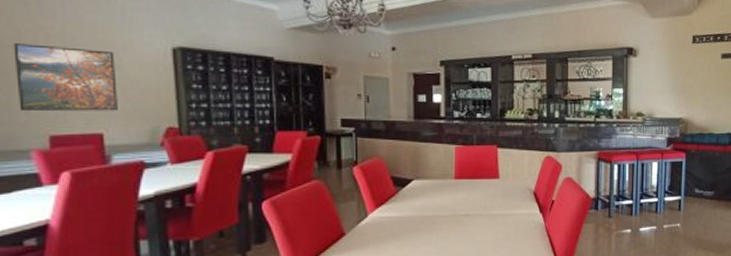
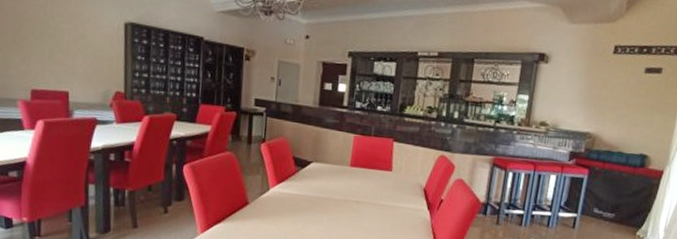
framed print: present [13,43,118,112] -> none [10,10,82,74]

